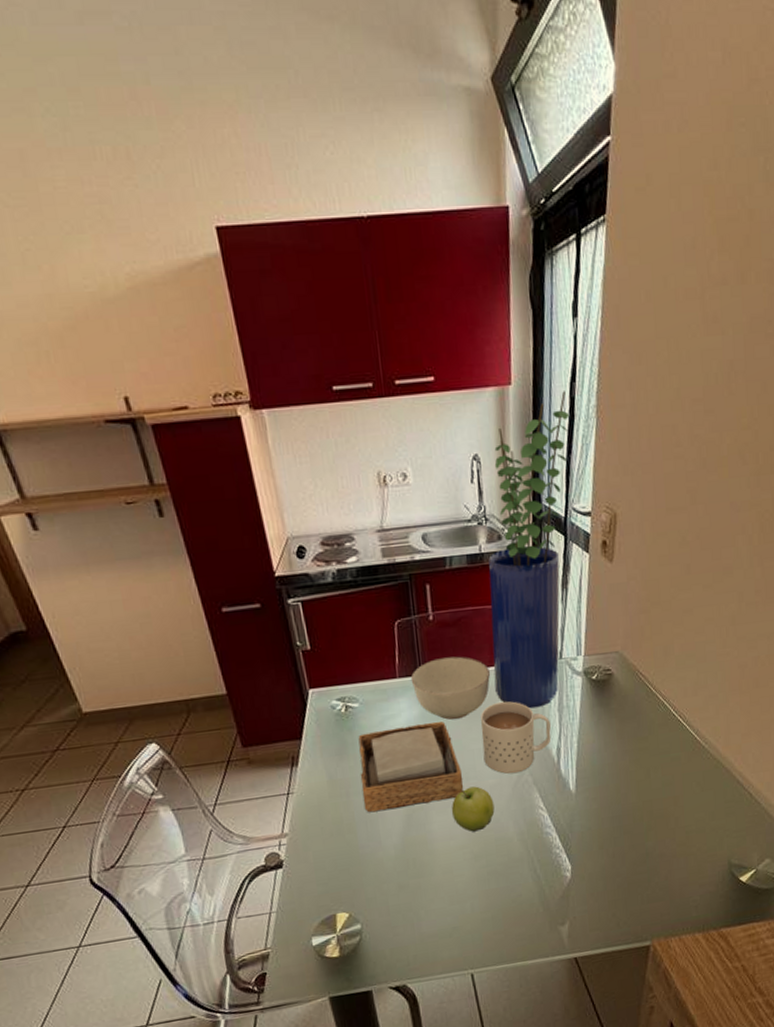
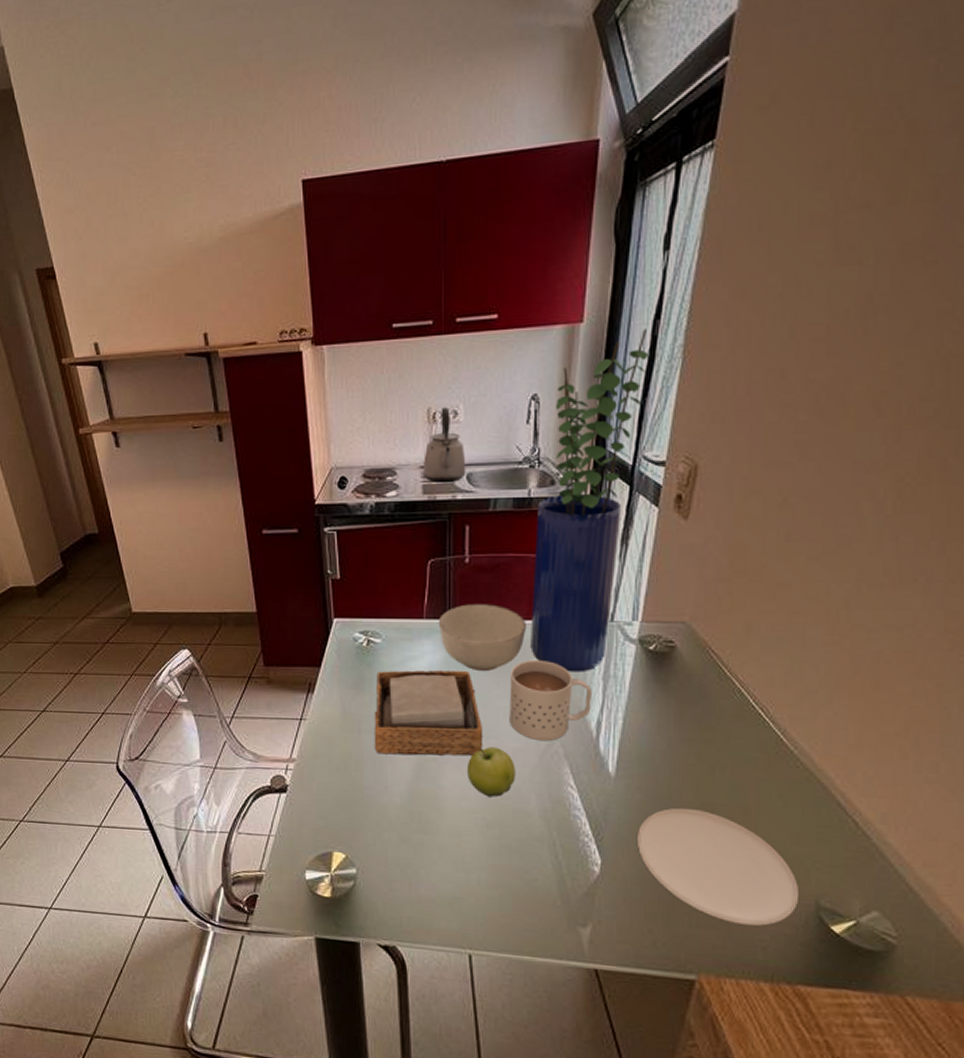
kettle: none [379,470,421,546] -> present [422,407,466,484]
plate: none [597,807,717,893] -> present [638,807,800,926]

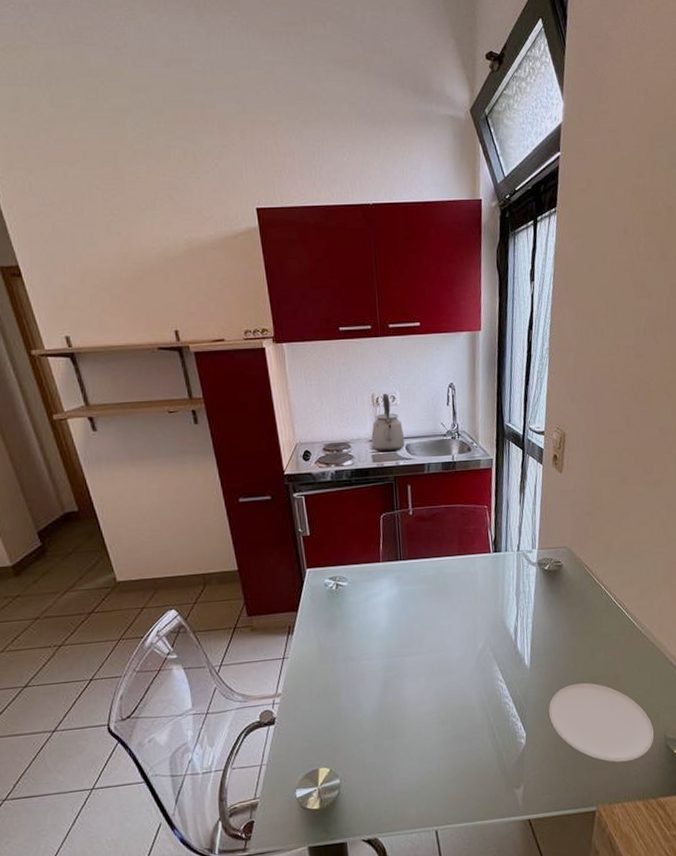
napkin holder: present [374,670,484,757] -> none [345,601,434,678]
bowl: present [438,604,527,670] -> none [392,546,460,599]
fruit: present [466,747,516,797] -> none [422,658,460,699]
mug: present [509,660,592,742] -> none [450,585,510,649]
vase: present [531,329,650,672] -> none [460,337,528,593]

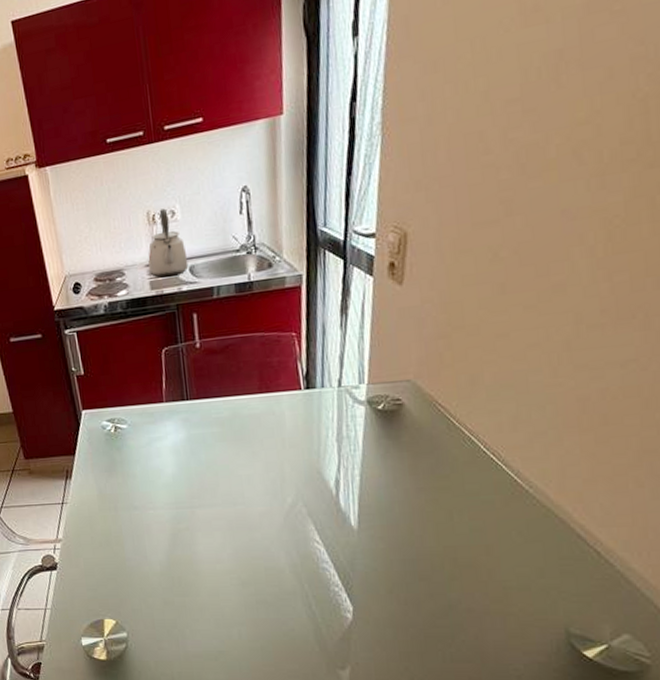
plate: present [549,683,655,763] -> none [385,552,549,656]

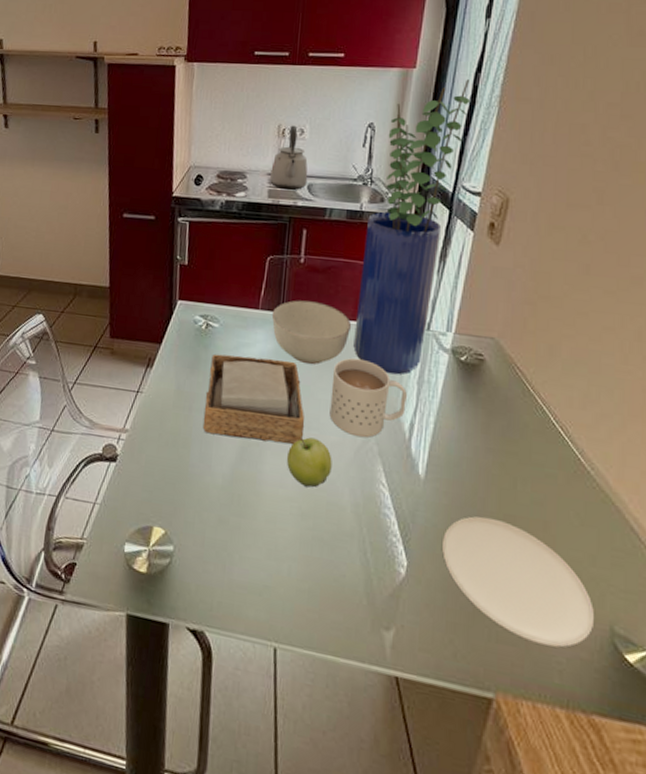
napkin holder: none [126,446,231,528] -> present [202,354,305,445]
bowl: none [177,382,260,444] -> present [271,300,352,364]
fruit: none [217,512,264,558] -> present [286,437,332,488]
mug: none [249,429,329,503] -> present [329,358,407,438]
vase: none [258,112,350,438] -> present [353,79,471,375]
plate: none [385,552,549,656] -> present [442,516,595,648]

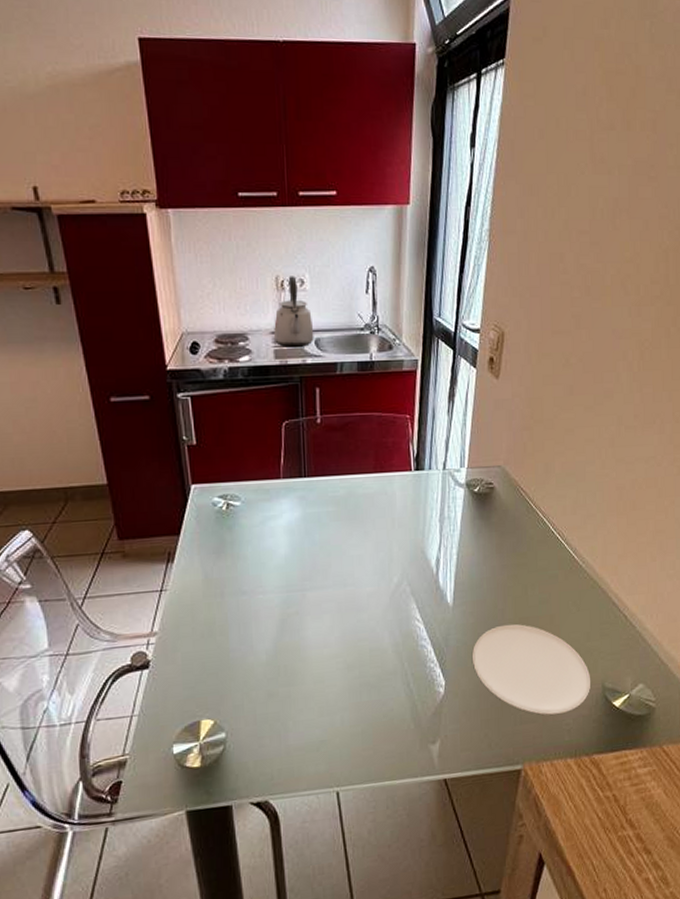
napkin holder: present [202,354,305,445] -> none [236,525,341,615]
bowl: present [271,300,352,364] -> none [294,461,375,524]
fruit: present [286,437,332,488] -> none [326,593,371,641]
mug: present [329,358,407,438] -> none [361,509,431,583]
vase: present [353,79,471,375] -> none [377,214,464,518]

